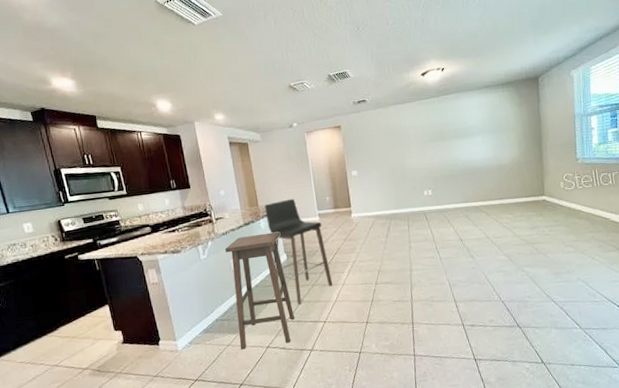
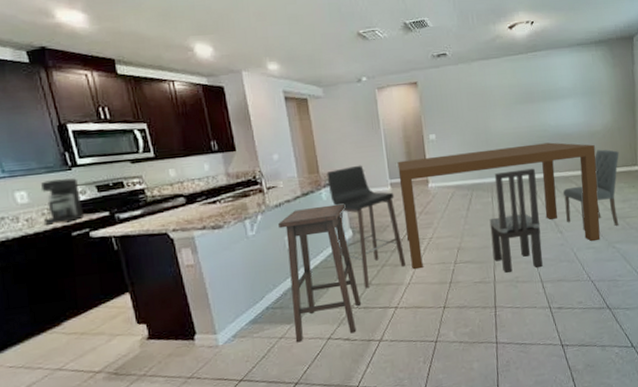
coffee maker: none [41,212,74,250] -> present [40,178,84,225]
dining table: none [324,175,510,289] -> present [397,142,601,270]
dining chair: none [406,199,456,293] -> present [489,168,543,273]
dining chair: none [473,181,528,256] -> present [562,149,619,231]

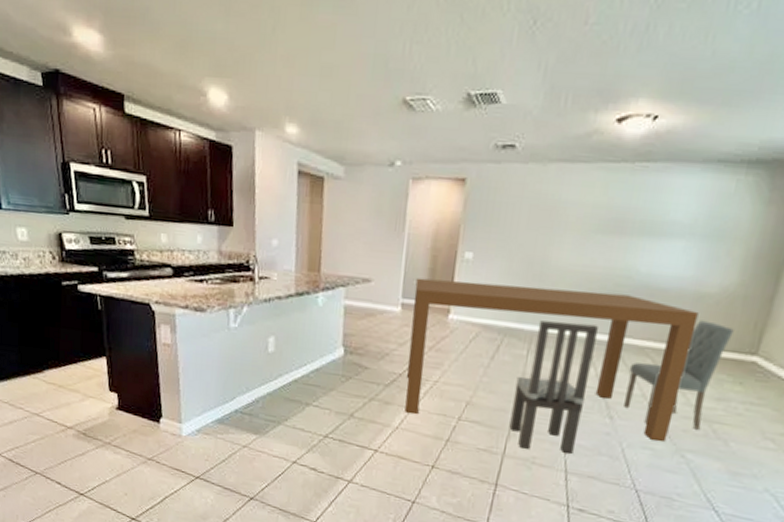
coffee maker: present [40,178,84,225] -> none [39,221,75,270]
bar stool: present [278,203,361,343] -> none [259,310,341,465]
bar stool: present [326,165,405,289] -> none [316,272,403,420]

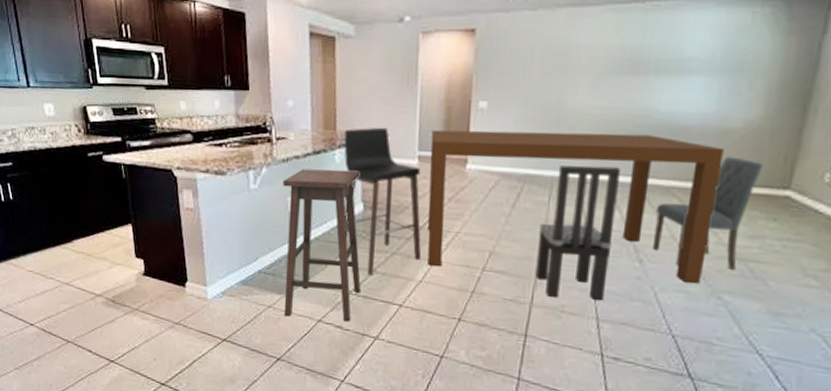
bar stool: none [259,310,341,465] -> present [283,169,361,322]
bar stool: none [316,272,403,420] -> present [338,127,421,276]

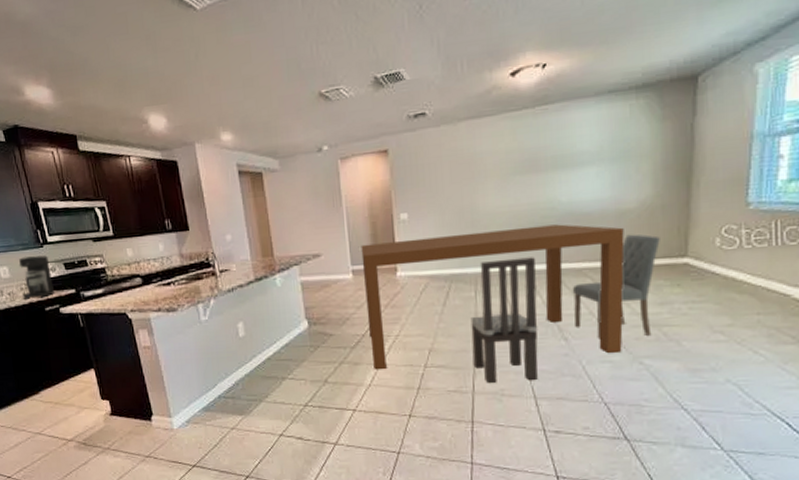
coffee maker: none [65,96,99,142] -> present [19,255,54,299]
bar stool: present [283,169,361,322] -> none [231,291,315,436]
bar stool: present [338,127,421,276] -> none [281,248,366,387]

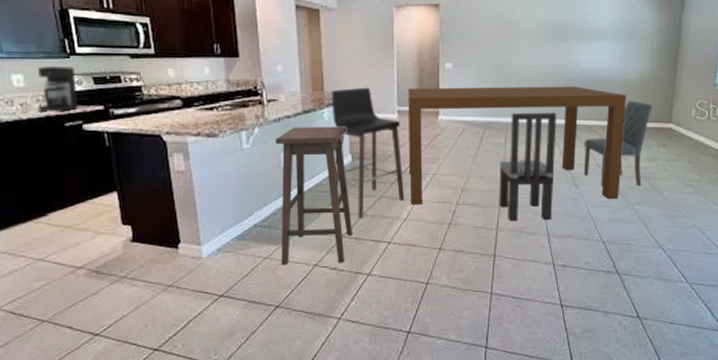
bar stool: none [231,291,315,436] -> present [275,126,352,265]
bar stool: none [281,248,366,387] -> present [331,87,404,219]

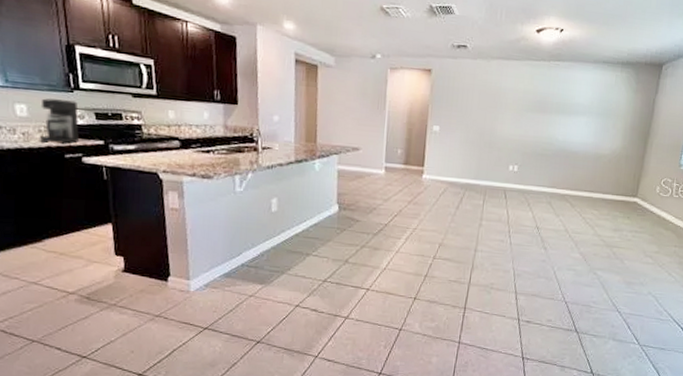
bar stool: present [275,126,352,265] -> none [264,175,335,306]
bar stool: present [331,87,404,219] -> none [315,142,387,266]
dining table: present [407,86,626,206] -> none [390,146,598,263]
dining chair: present [499,112,557,221] -> none [473,177,533,278]
dining chair: present [584,100,652,187] -> none [553,173,621,253]

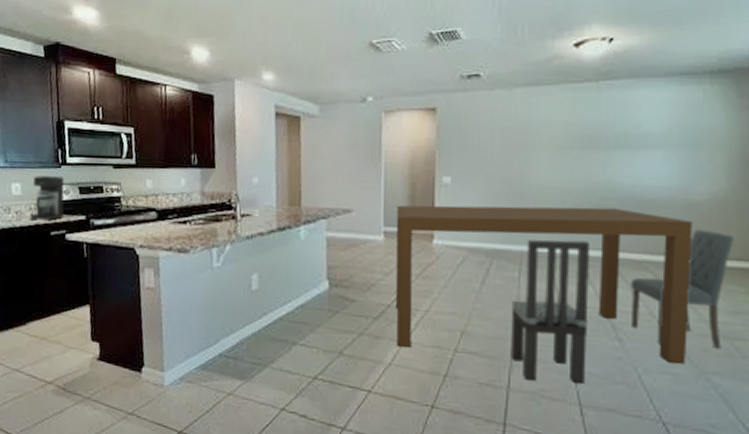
dining table: none [390,146,598,263] -> present [395,205,693,364]
dining chair: none [473,177,533,278] -> present [510,239,591,383]
dining chair: none [553,173,621,253] -> present [630,229,734,348]

